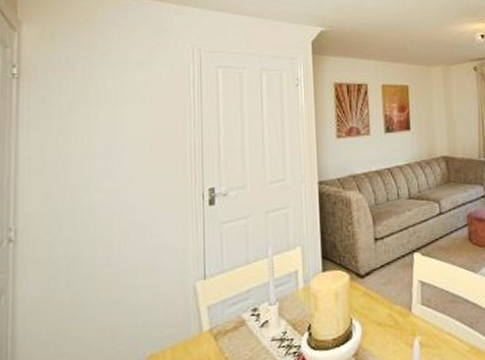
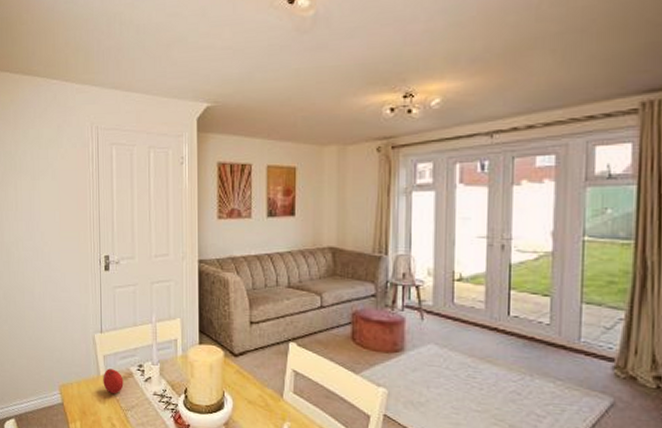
fruit: none [207,320,234,352] -> present [103,368,124,394]

